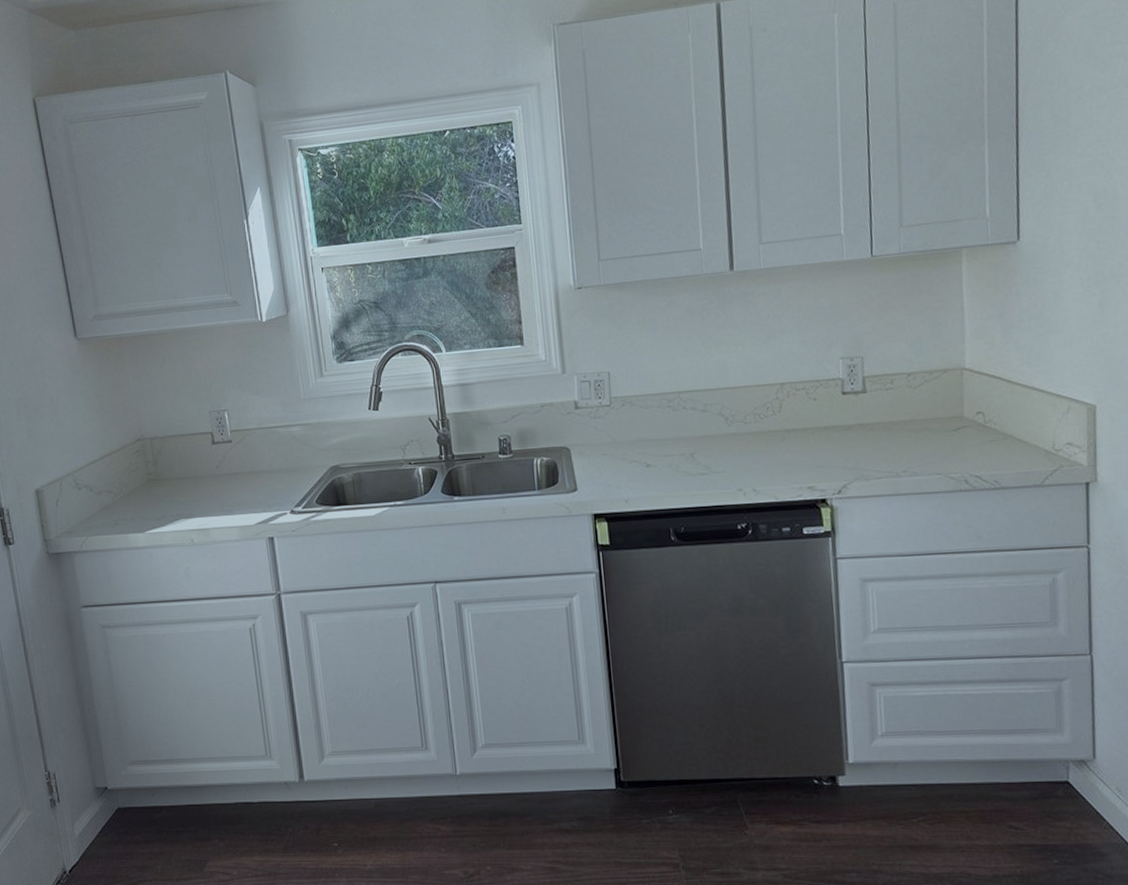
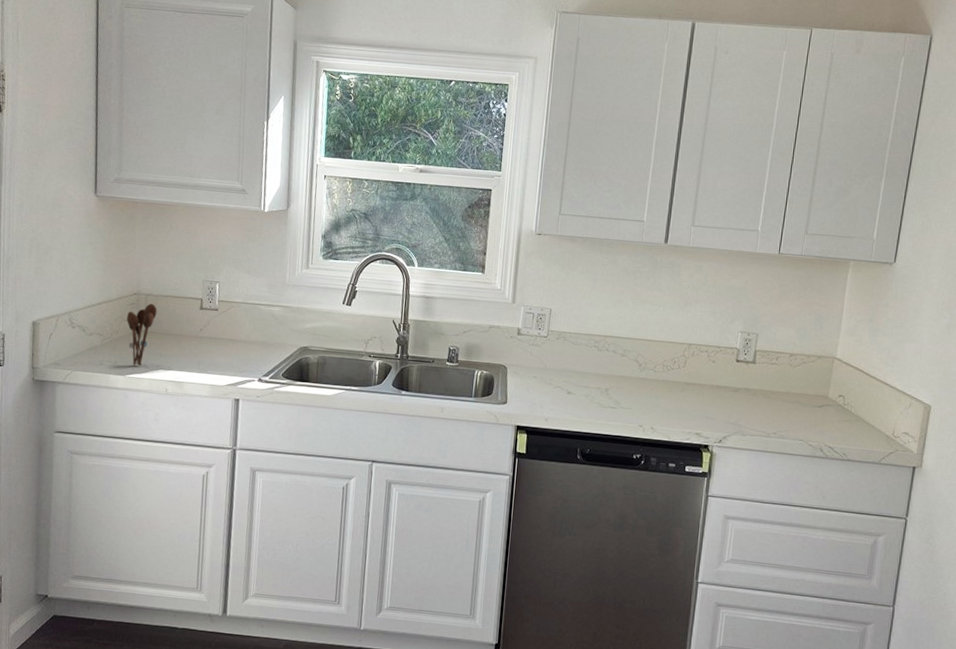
utensil holder: none [134,447,166,520] -> present [127,304,157,366]

